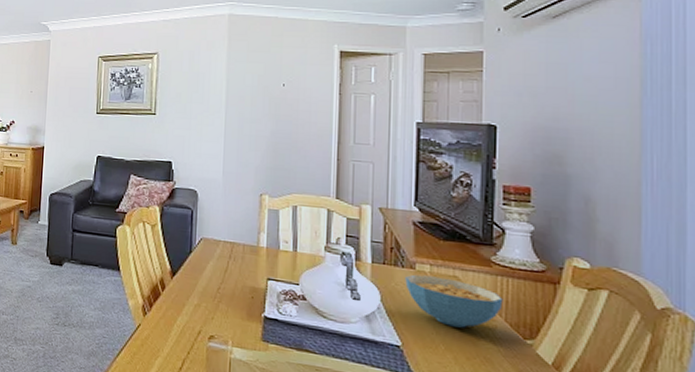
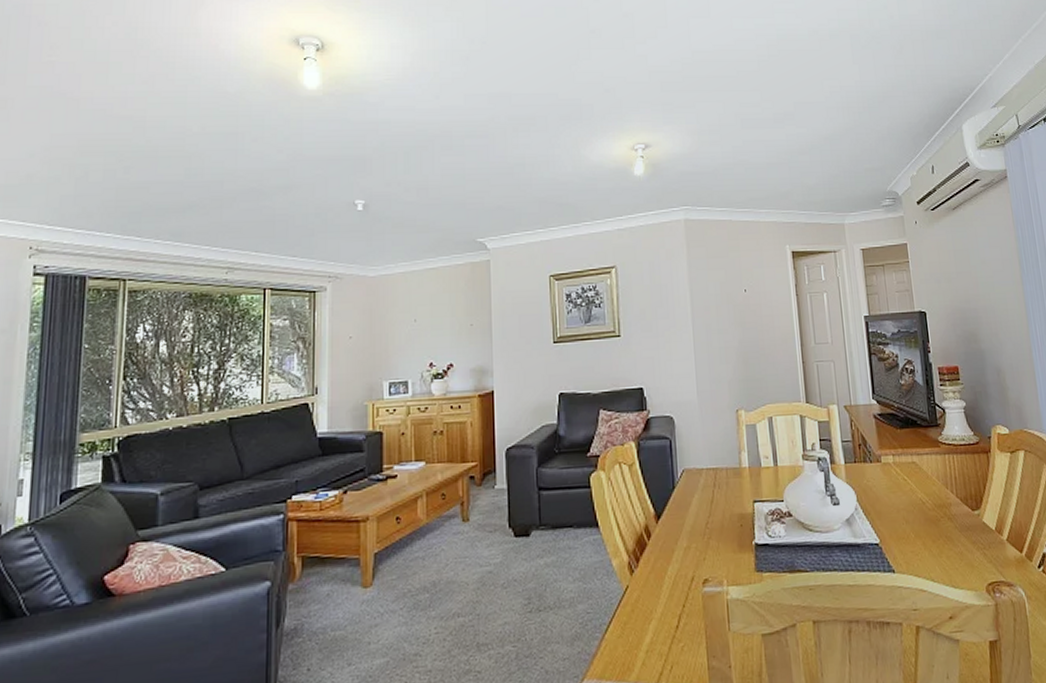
cereal bowl: present [405,274,503,328] -> none [874,465,953,513]

